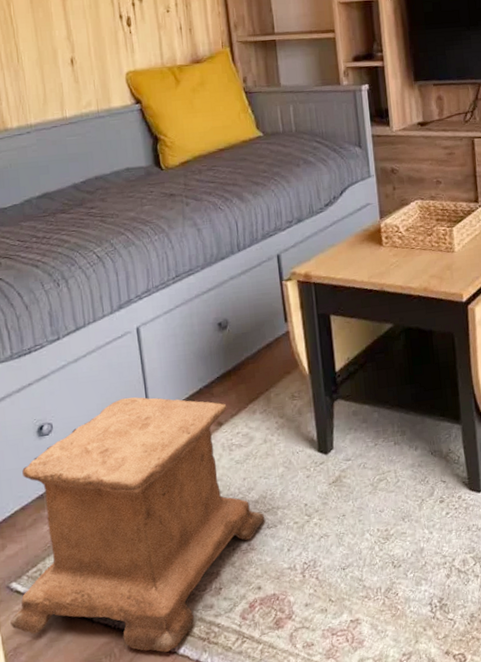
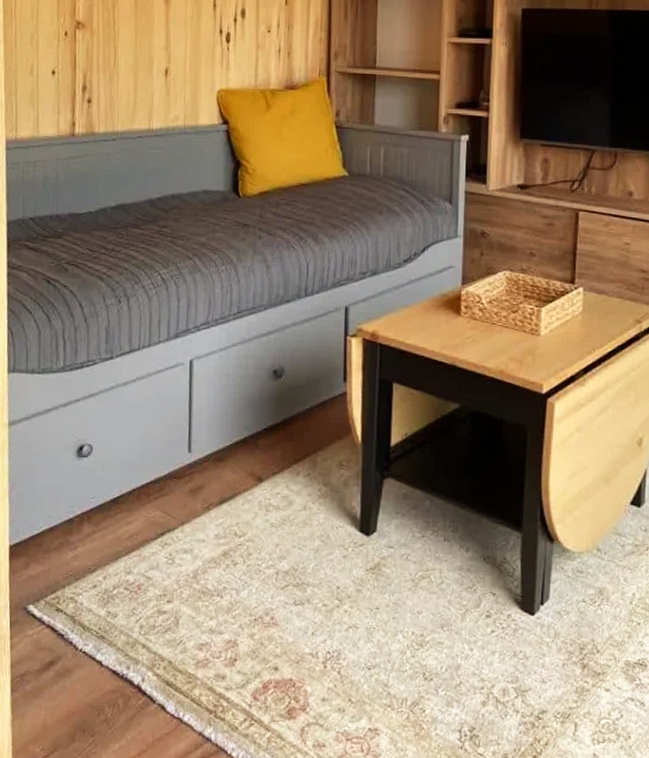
stool: present [10,397,265,652] -> none [22,432,293,716]

